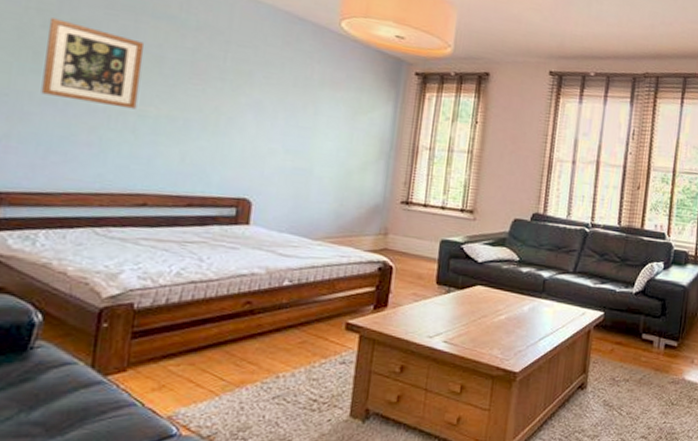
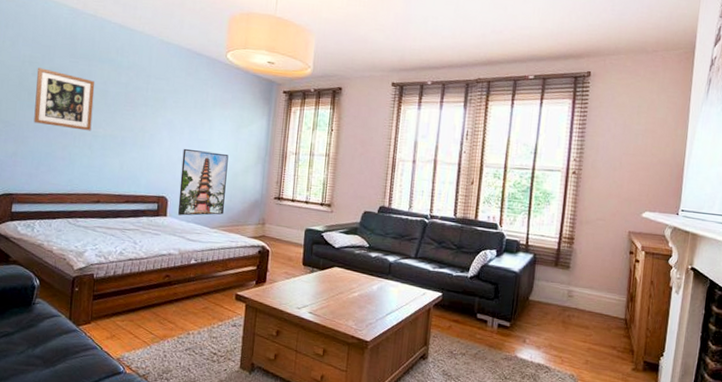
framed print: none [265,137,340,224] -> present [177,148,229,216]

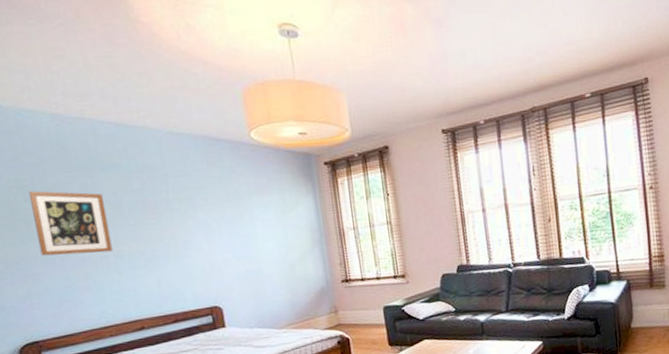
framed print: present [177,148,229,216] -> none [226,245,290,323]

